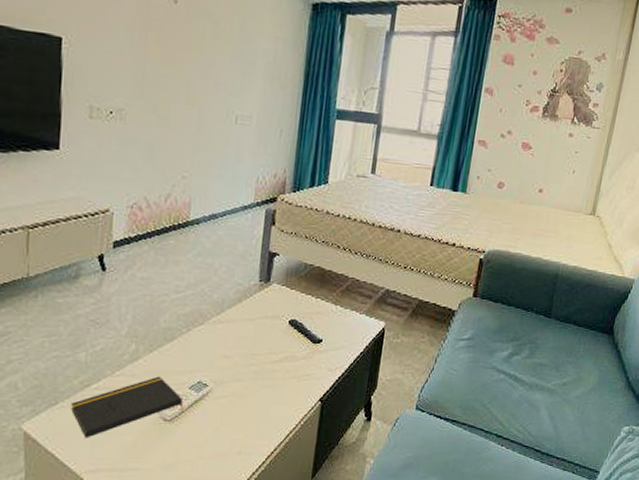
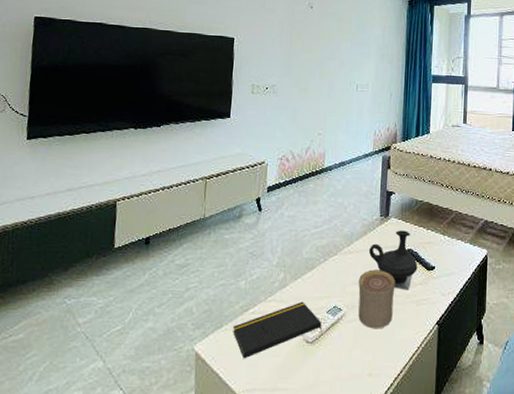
cup: none [227,342,275,406] -> present [358,269,396,329]
teapot: none [243,298,302,365] -> present [368,230,418,291]

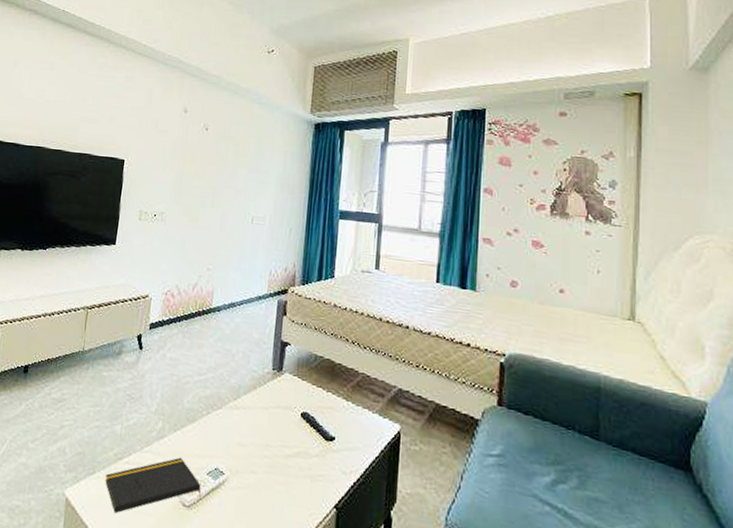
cup: present [358,269,396,329] -> none [242,431,288,503]
teapot: present [368,230,418,291] -> none [257,388,314,462]

